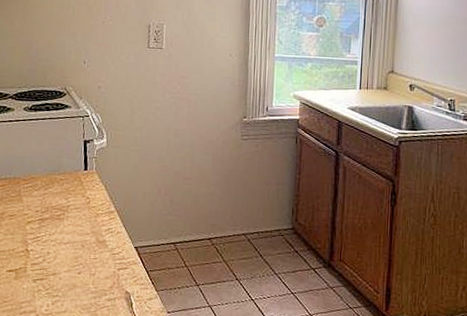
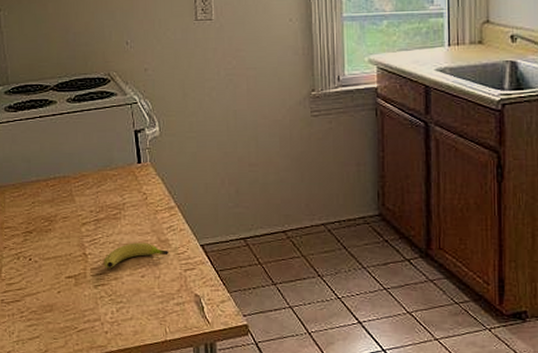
fruit: none [44,242,105,265] -> present [103,242,169,269]

